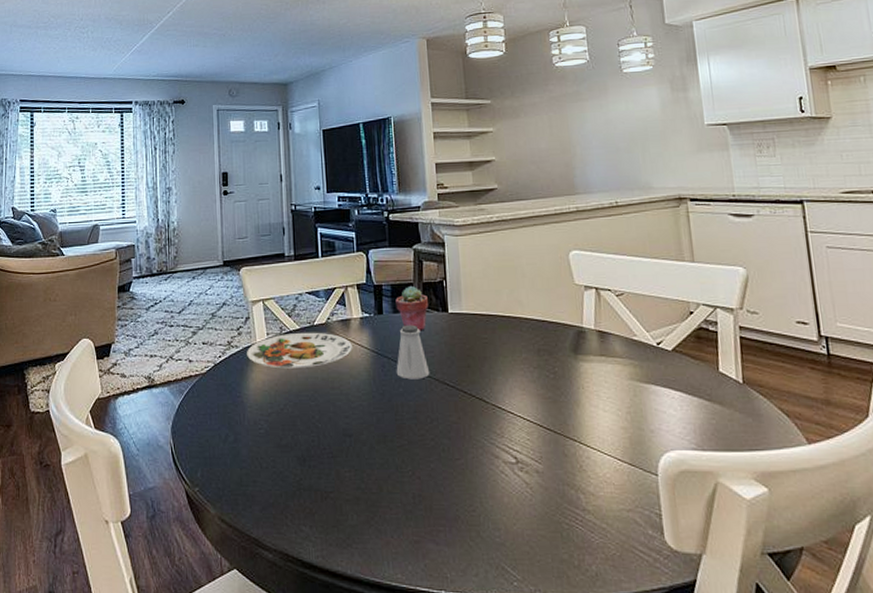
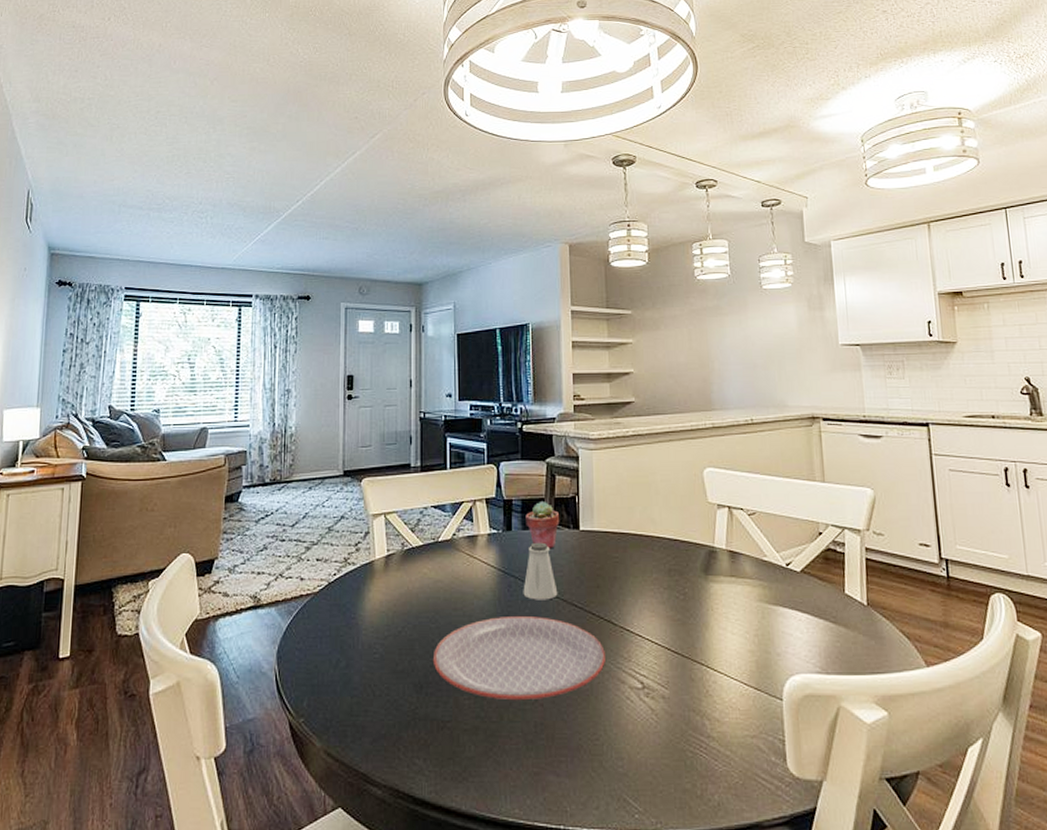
plate: present [247,332,352,369] -> none [364,549,478,588]
plate: none [314,394,479,472] -> present [432,615,605,699]

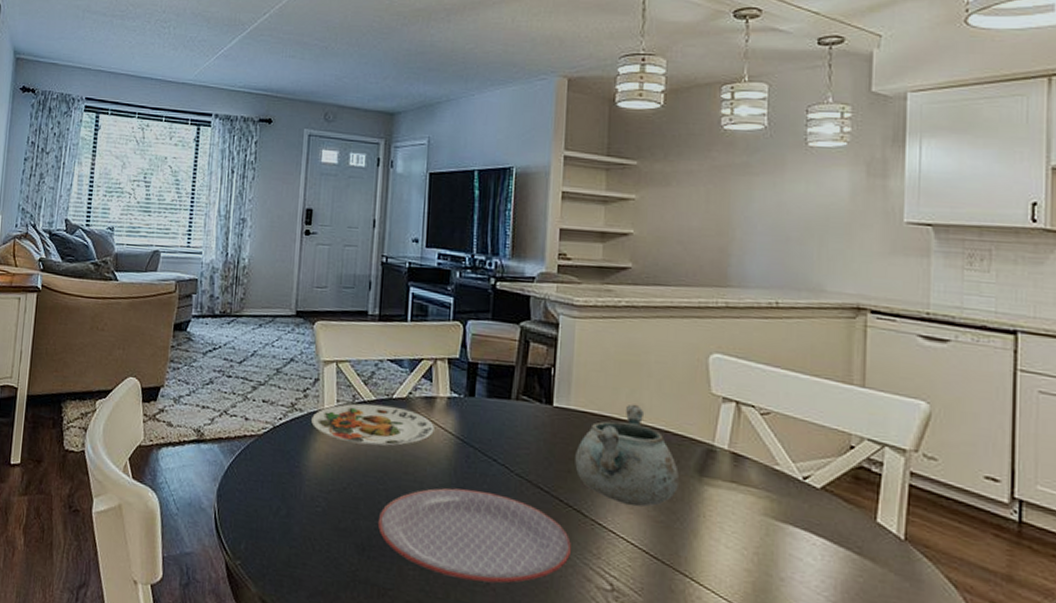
plate: none [364,549,478,588] -> present [311,403,434,446]
saltshaker: present [523,542,558,600] -> none [482,413,522,478]
potted succulent: present [525,500,560,549] -> none [491,368,532,423]
decorative bowl: none [602,519,689,610] -> present [575,404,679,507]

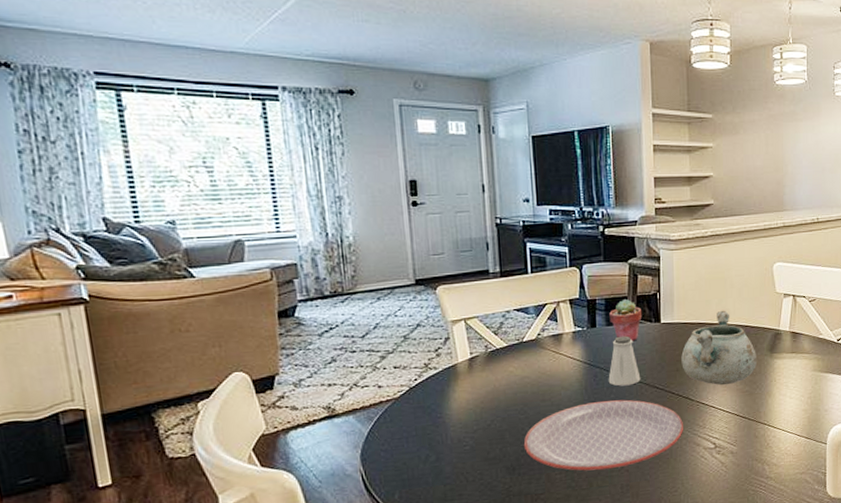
plate: present [311,403,434,446] -> none [447,348,564,386]
saltshaker: none [482,413,522,478] -> present [608,335,641,386]
potted succulent: none [491,368,532,423] -> present [609,298,643,341]

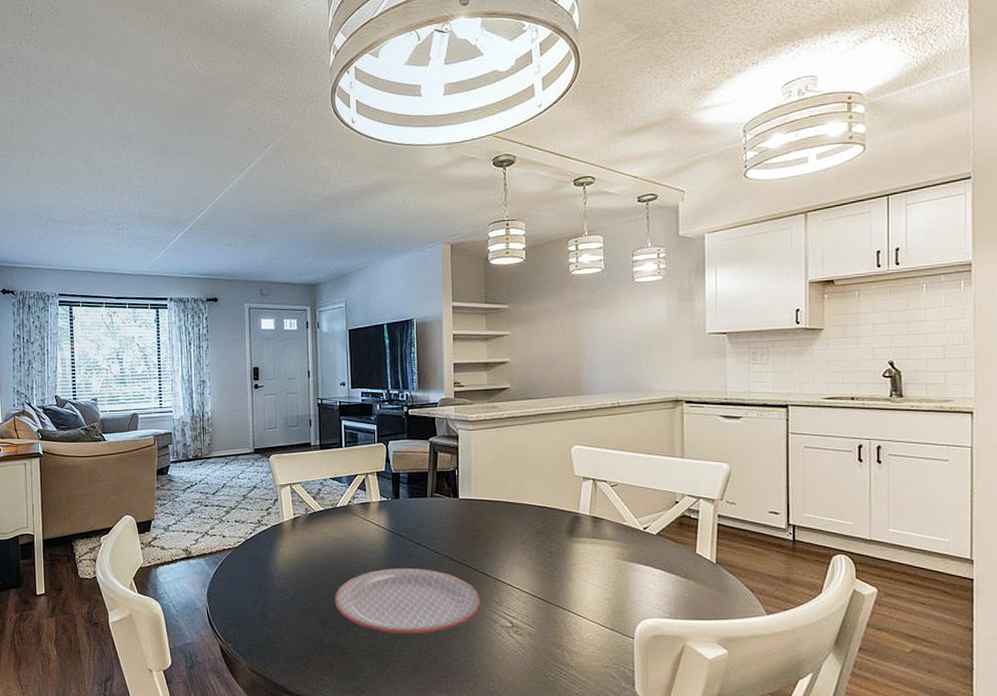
saltshaker: present [608,335,641,386] -> none [409,508,440,556]
potted succulent: present [609,298,643,341] -> none [411,474,442,514]
decorative bowl: present [681,310,756,386] -> none [478,490,555,565]

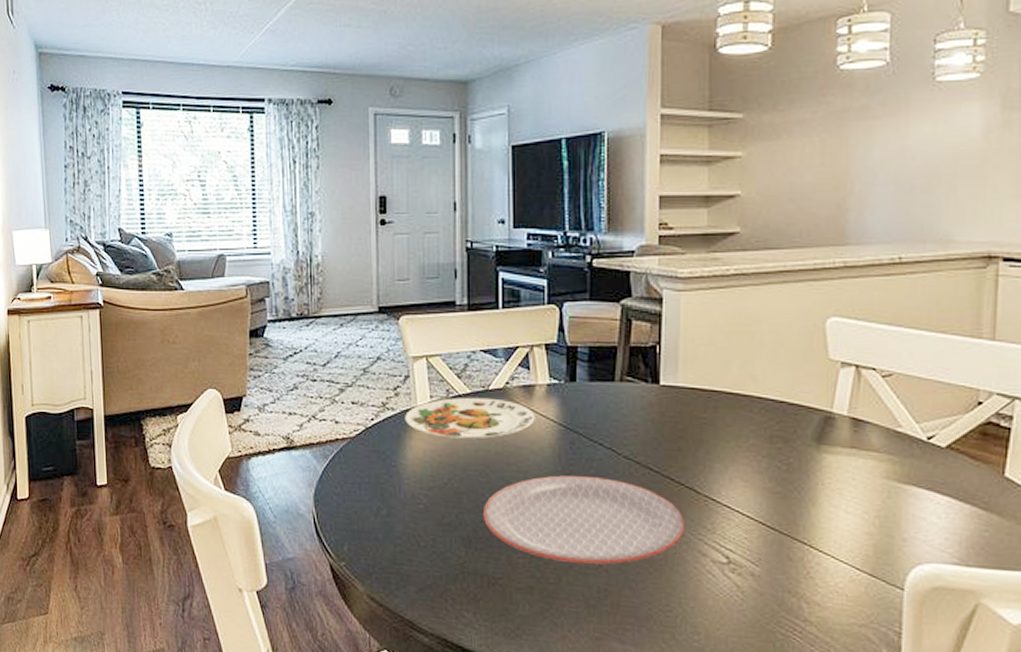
plate: none [275,513,371,545] -> present [405,397,535,439]

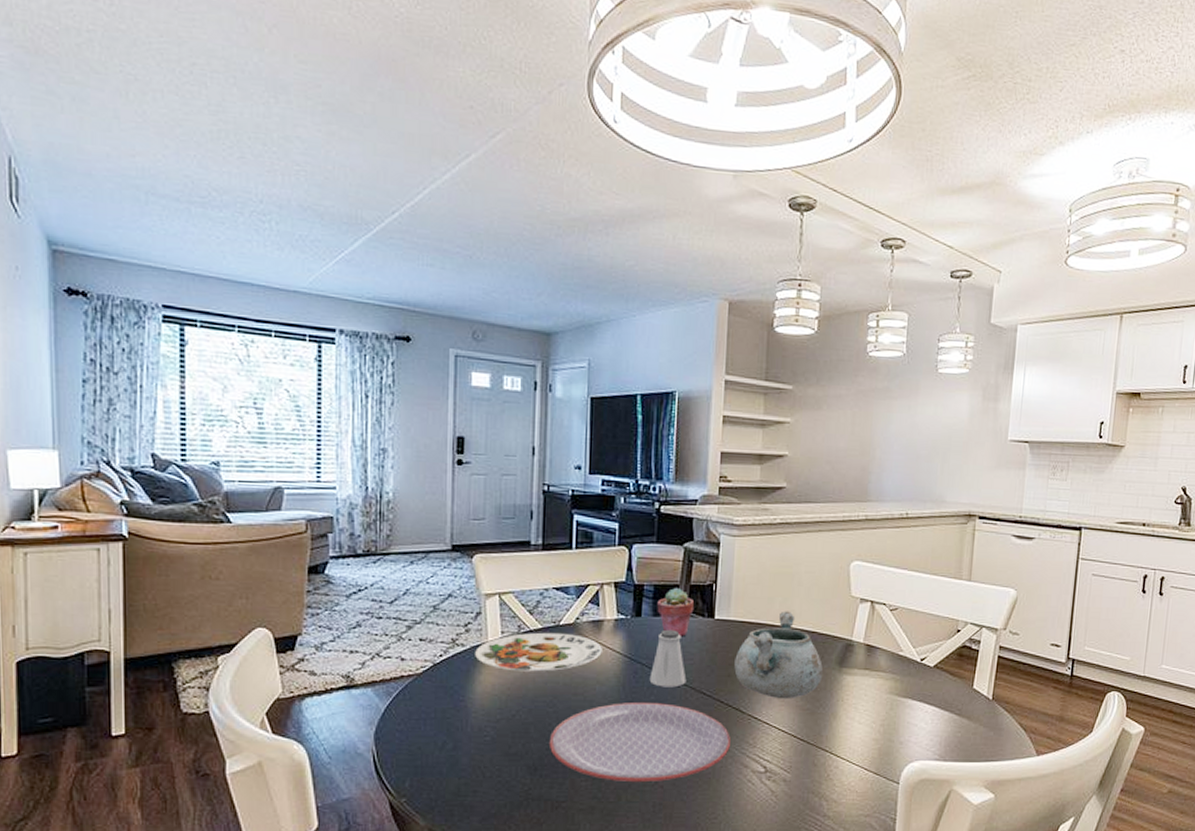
saltshaker: none [588,396,630,461] -> present [649,629,687,688]
potted succulent: none [593,349,636,405] -> present [657,587,695,637]
decorative bowl: none [685,376,795,480] -> present [734,611,823,699]

